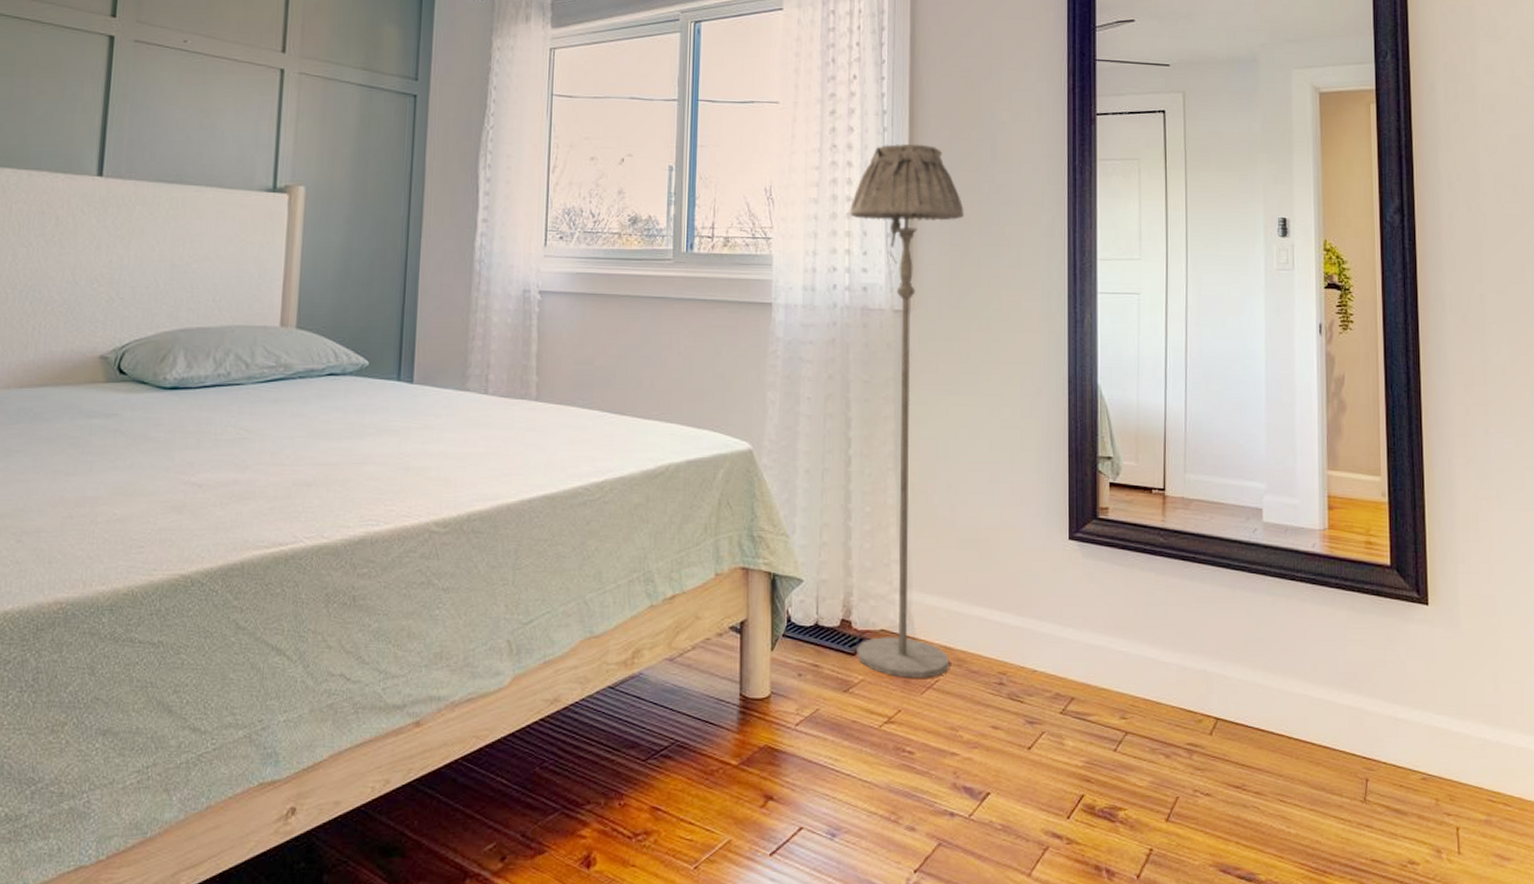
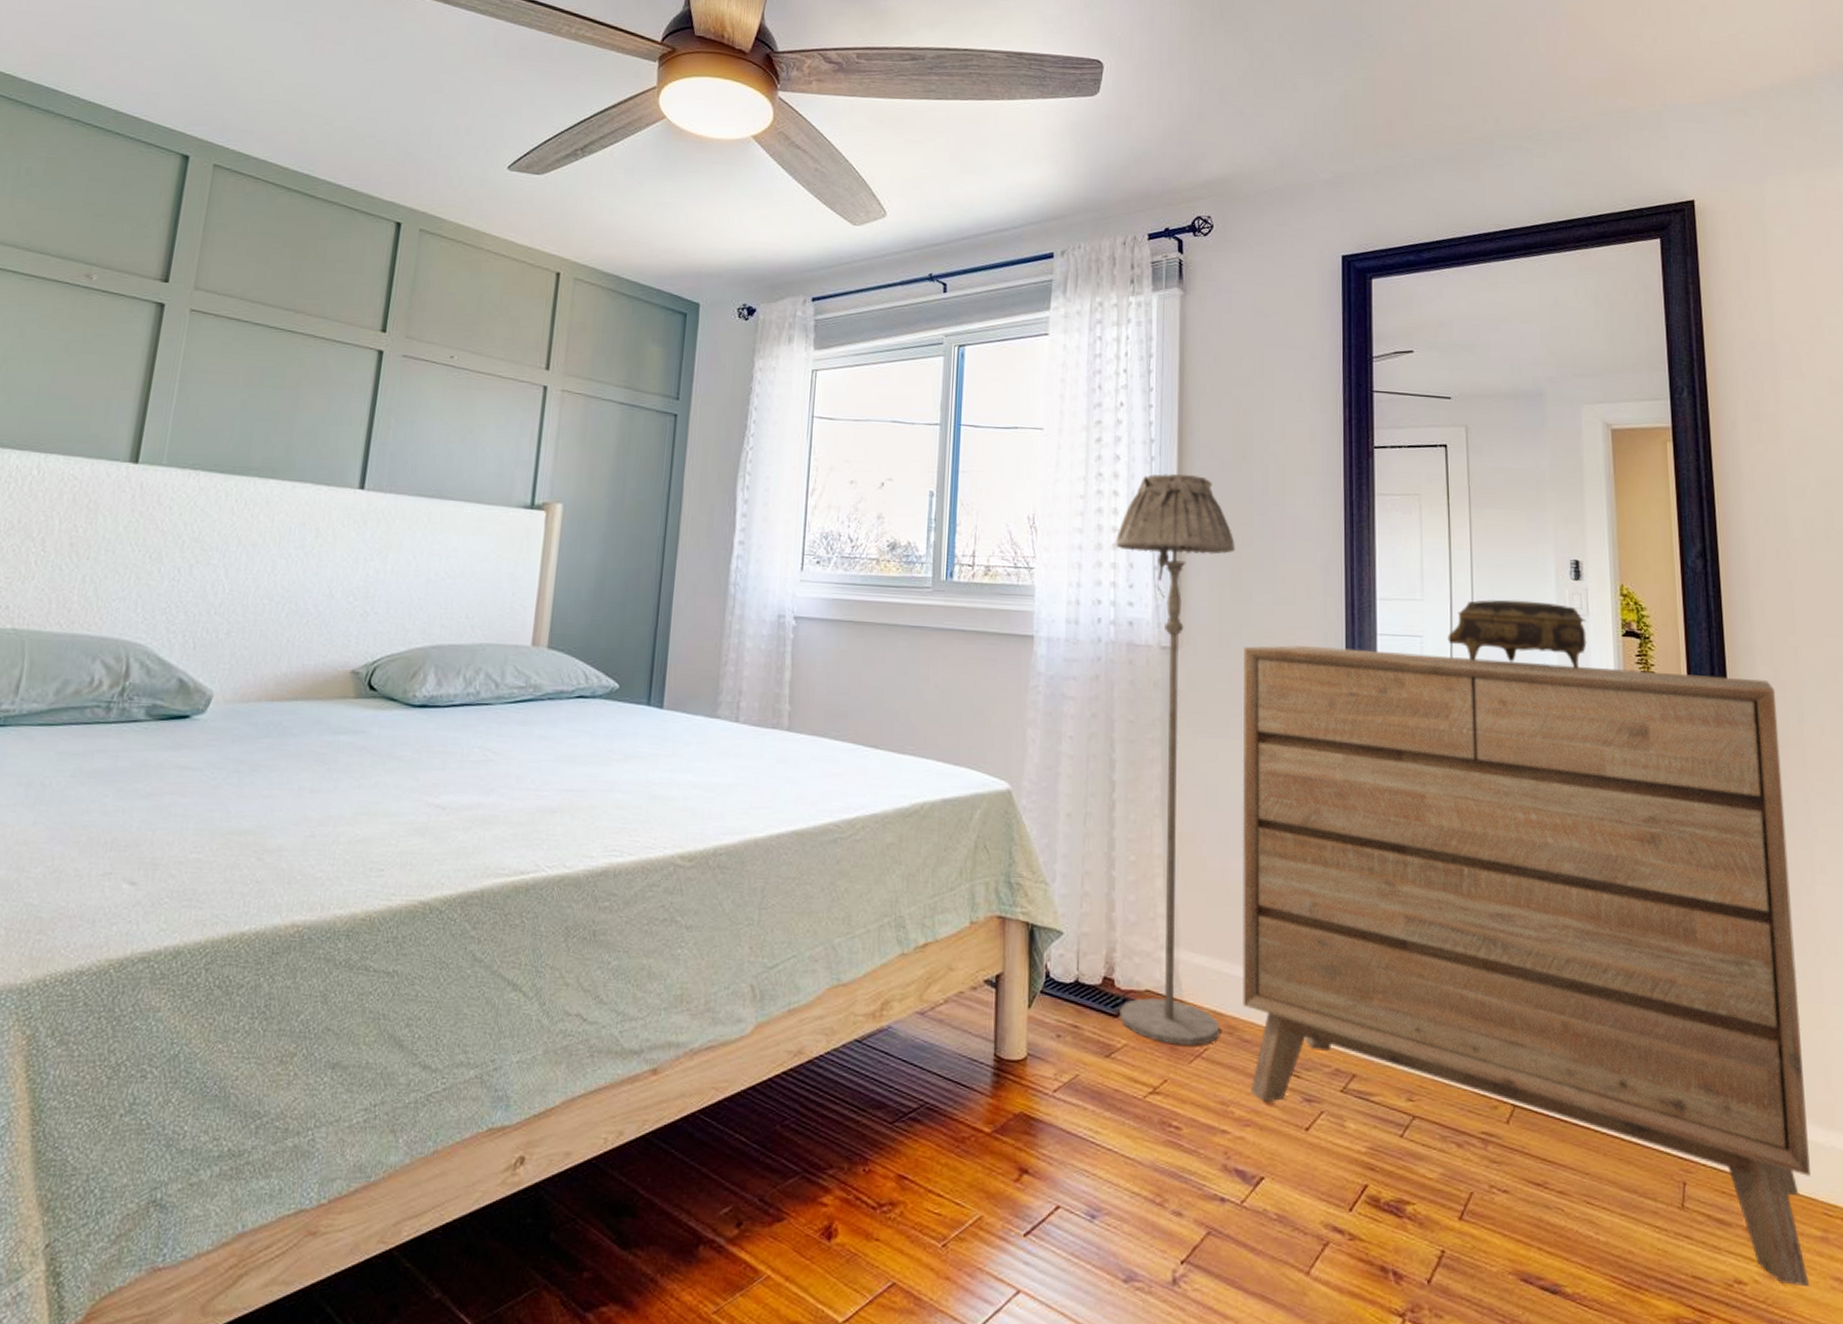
dresser: none [970,305,1478,864] -> present [1242,645,1810,1288]
jewelry box: none [1163,257,1292,321] -> present [1447,599,1587,670]

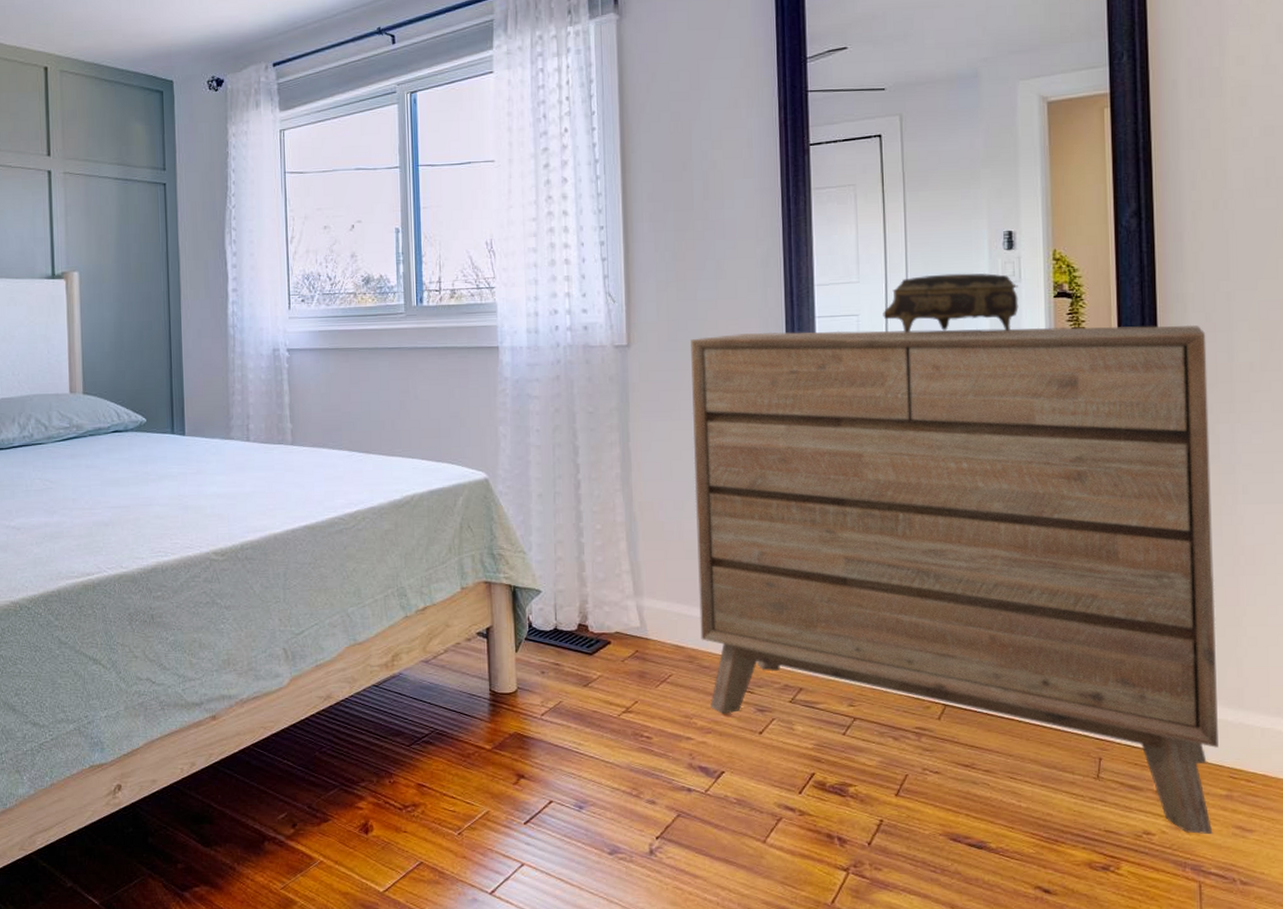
floor lamp: present [1114,473,1235,1047] -> none [567,188,681,675]

